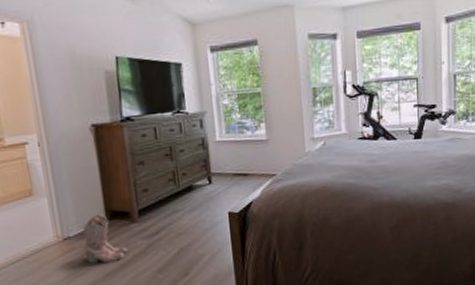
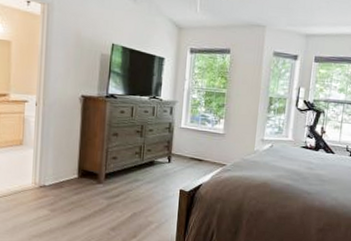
boots: present [83,214,128,264] -> none [55,171,90,214]

